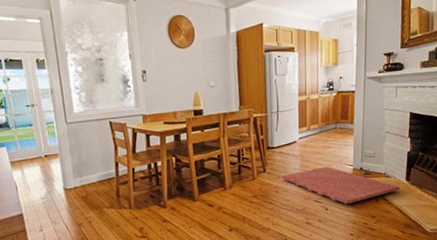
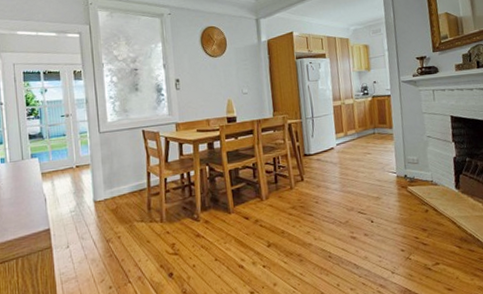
rug: present [282,166,400,205] -> none [321,174,451,216]

